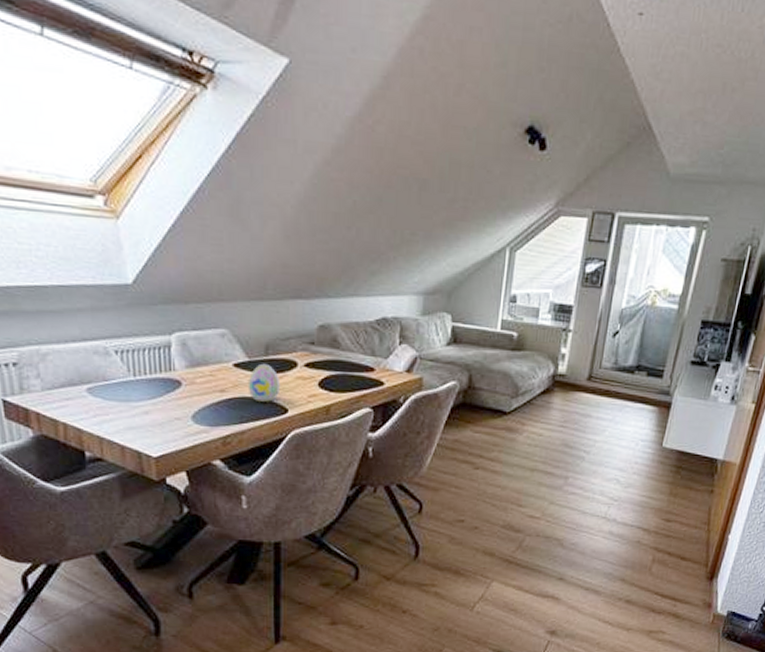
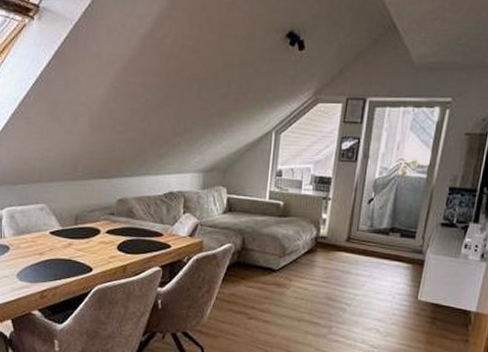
decorative egg: present [248,363,281,402] -> none [61,231,87,263]

